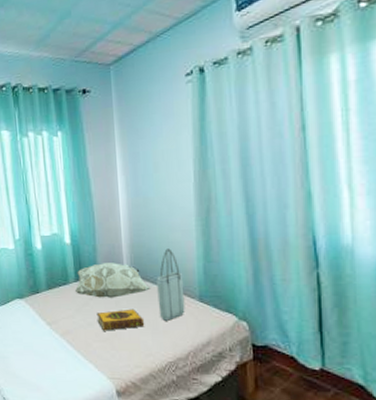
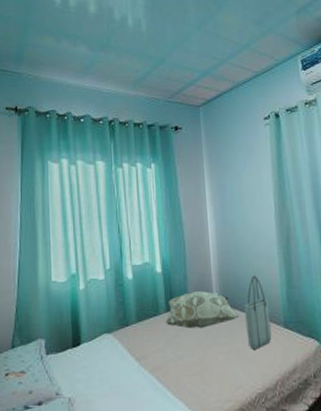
hardback book: present [96,309,145,331] -> none [187,338,234,364]

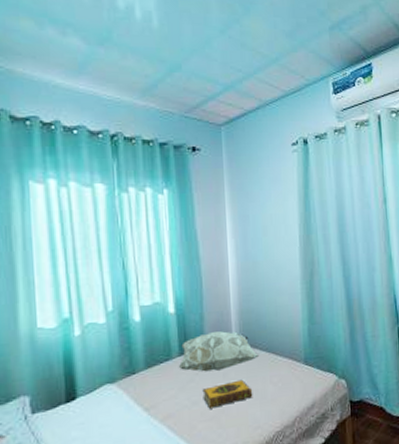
hardback book: none [187,338,234,364] -> present [202,379,253,409]
tote bag: present [244,276,272,349] -> none [265,313,292,389]

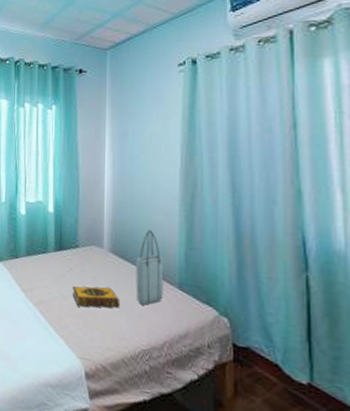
decorative pillow: present [179,330,260,372] -> none [54,235,130,274]
tote bag: none [265,313,292,389] -> present [136,230,164,305]

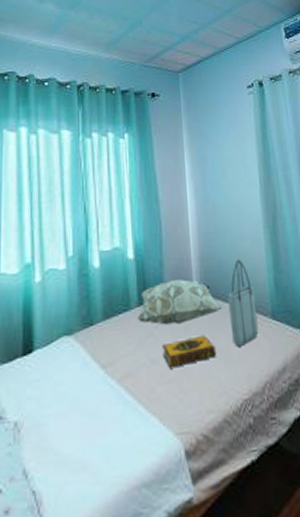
decorative pillow: none [54,235,130,274] -> present [138,278,223,325]

